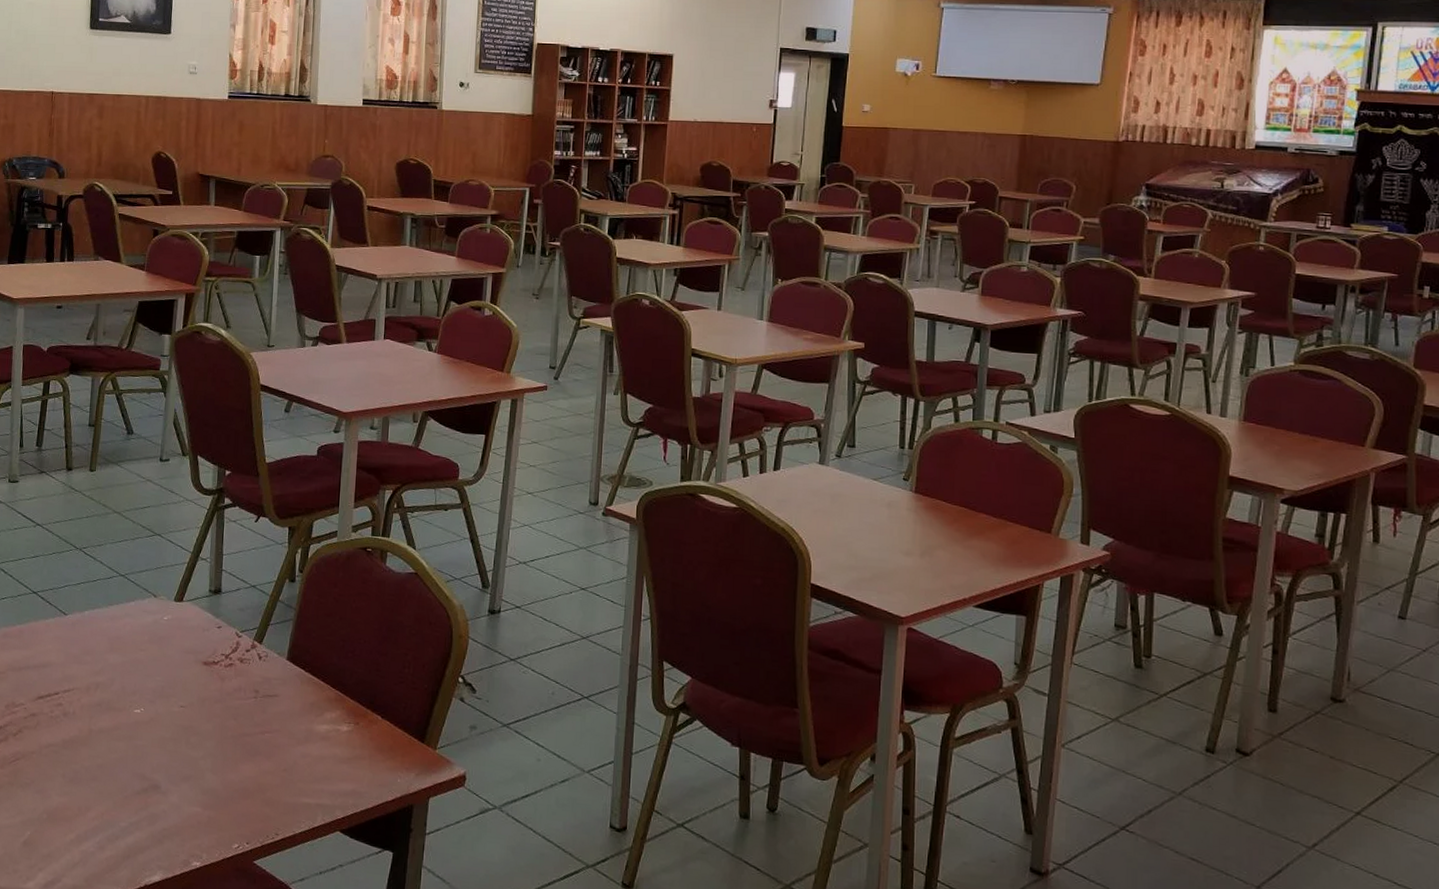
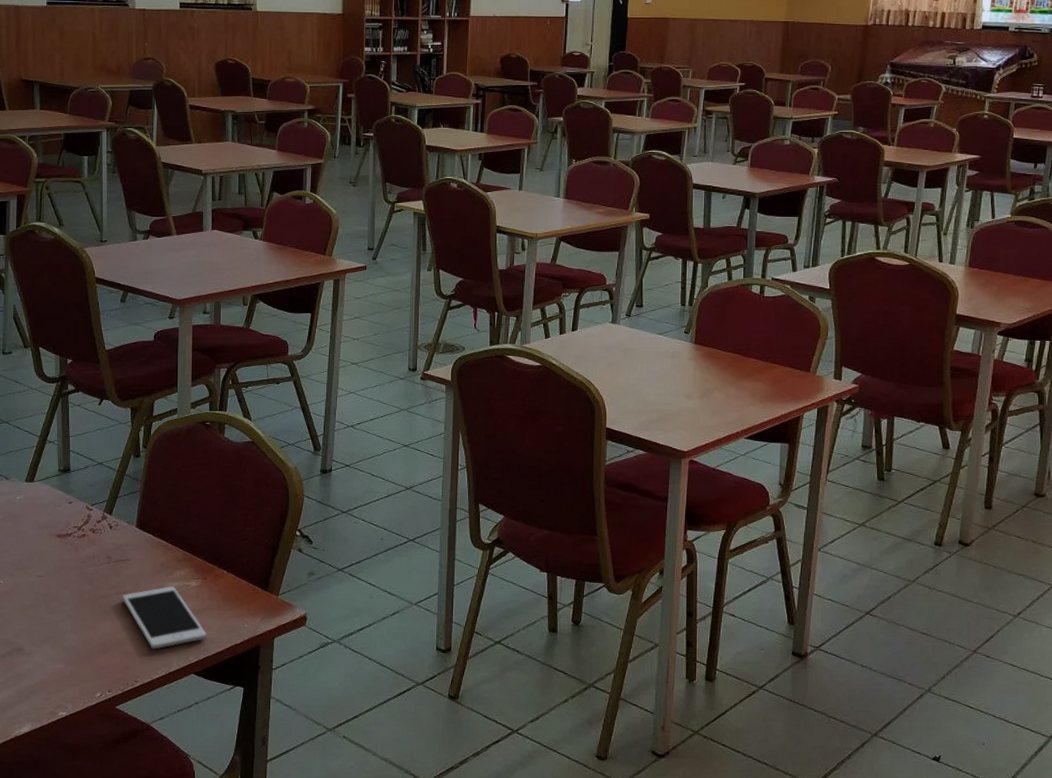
cell phone: none [267,728,356,800] -> present [122,586,207,650]

